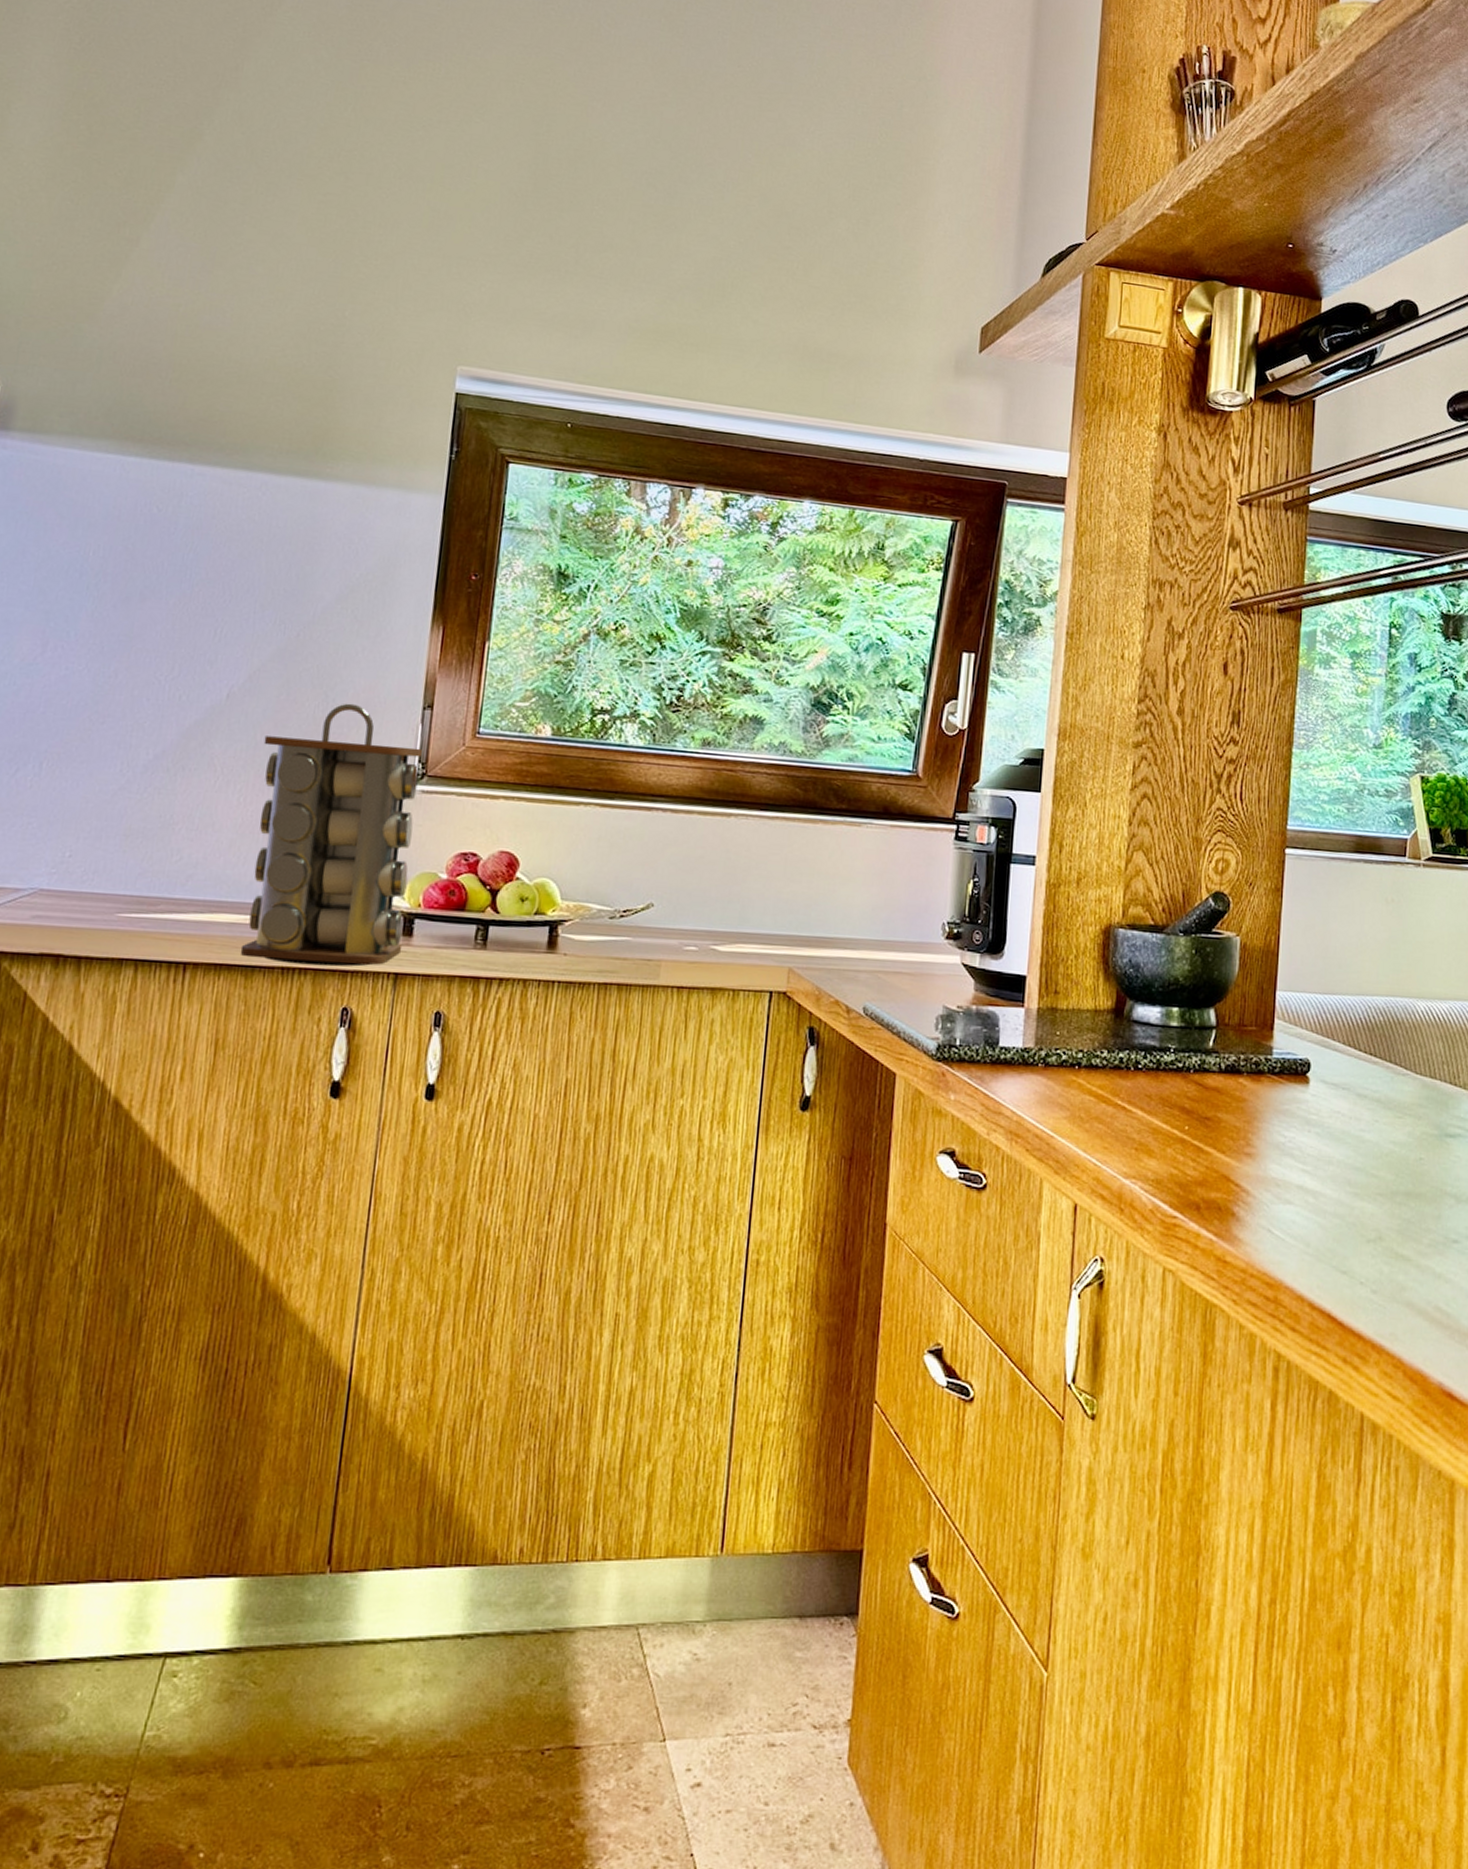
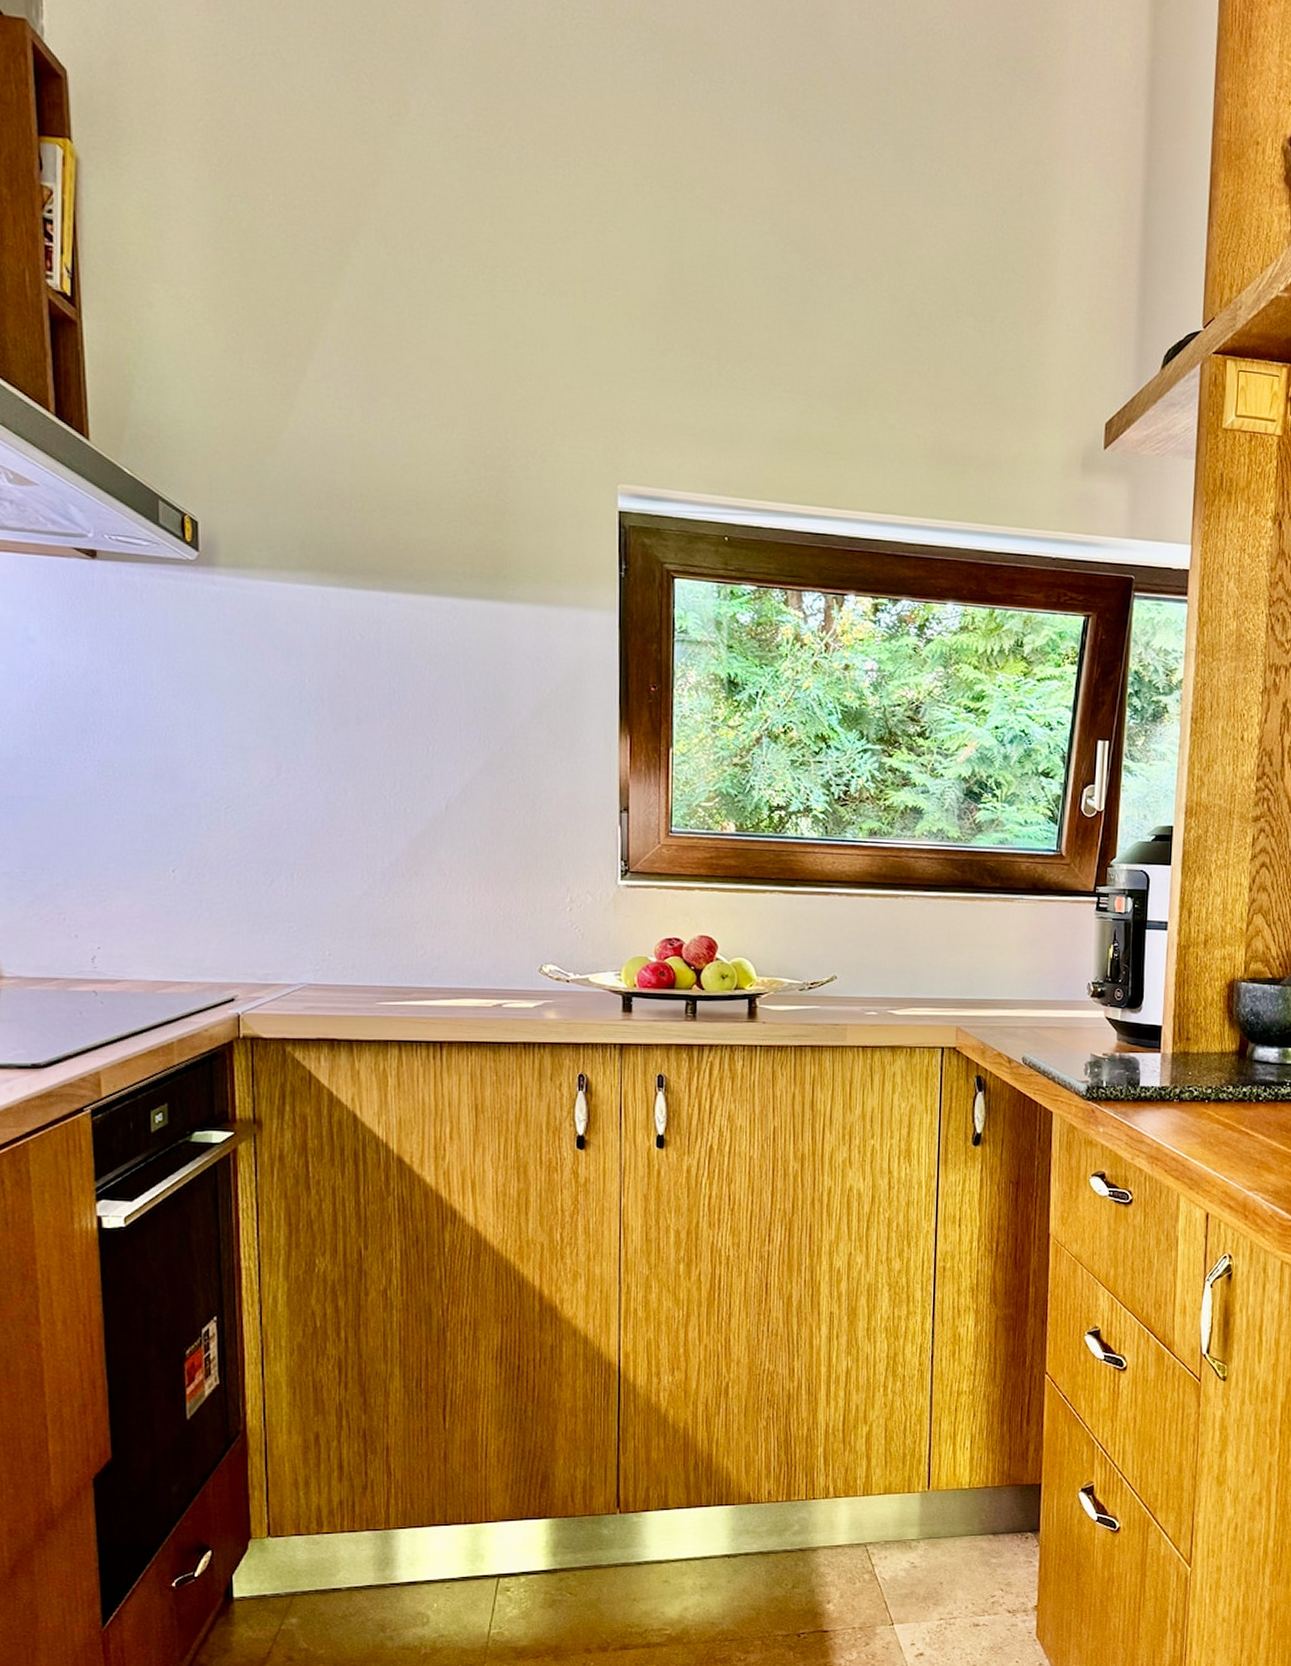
spice rack: present [240,703,422,967] -> none [483,809,624,1041]

